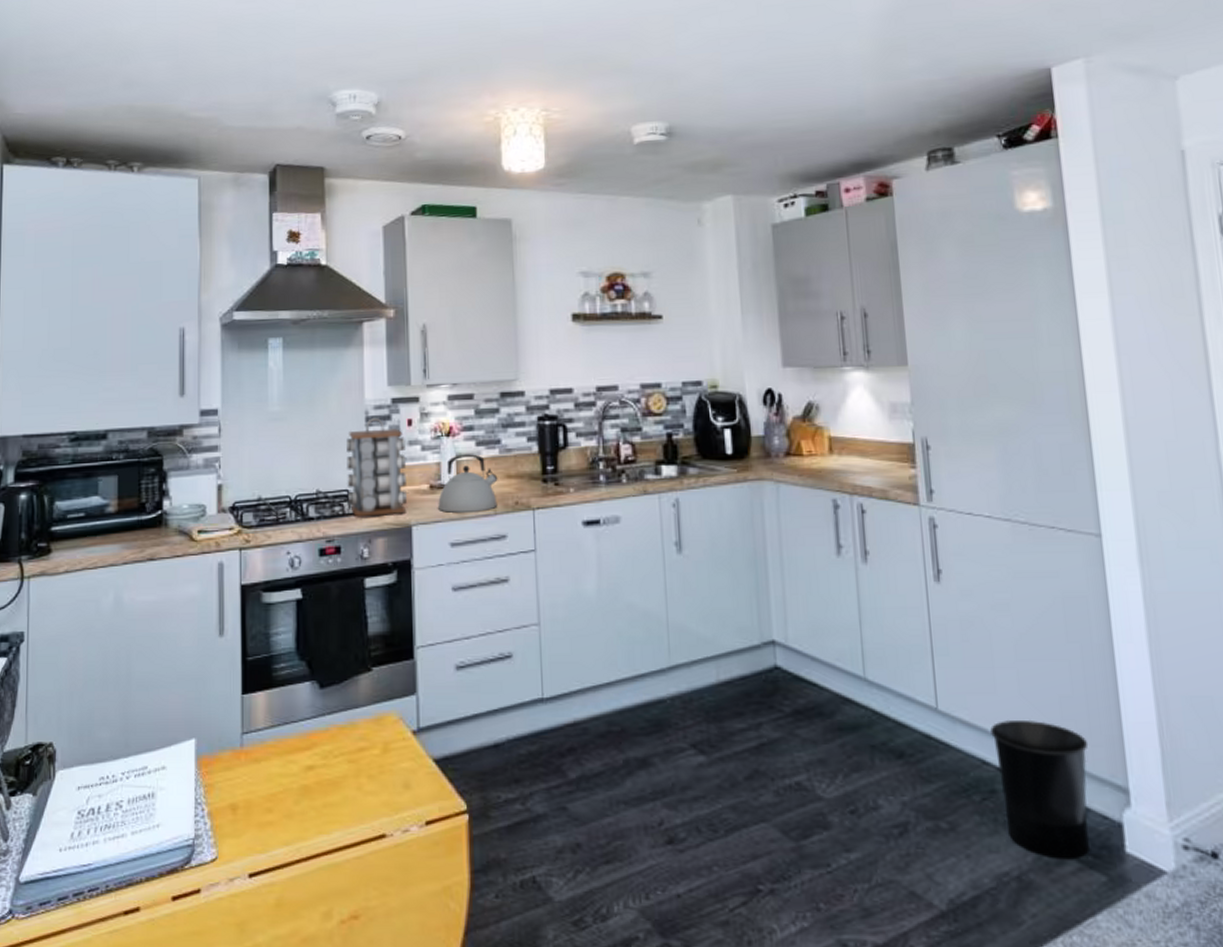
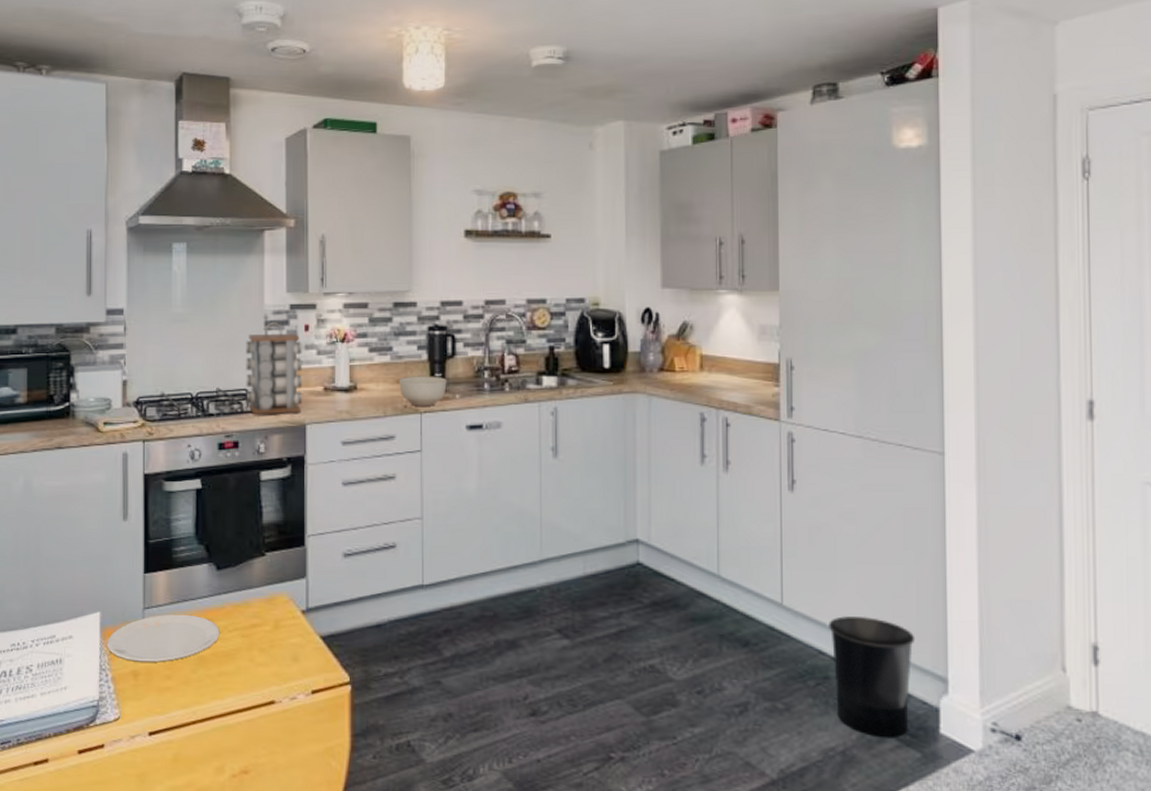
plate: none [203,738,325,795] -> present [107,614,220,663]
kettle: present [438,454,498,513] -> none [331,359,389,414]
bowl: none [509,469,560,502] -> present [399,376,447,406]

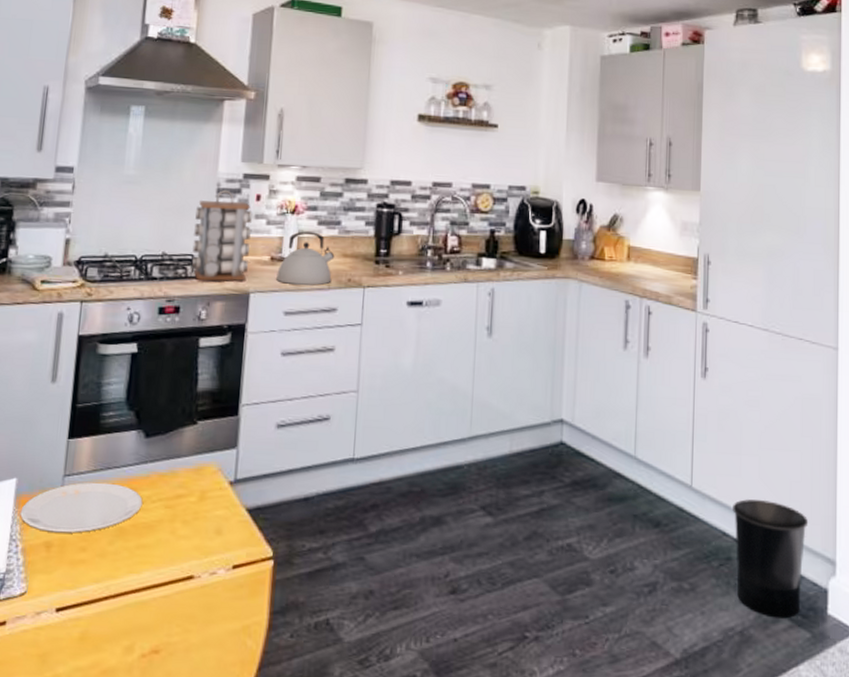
kettle: none [331,359,389,414] -> present [276,231,335,286]
bowl: present [399,376,447,406] -> none [345,250,391,281]

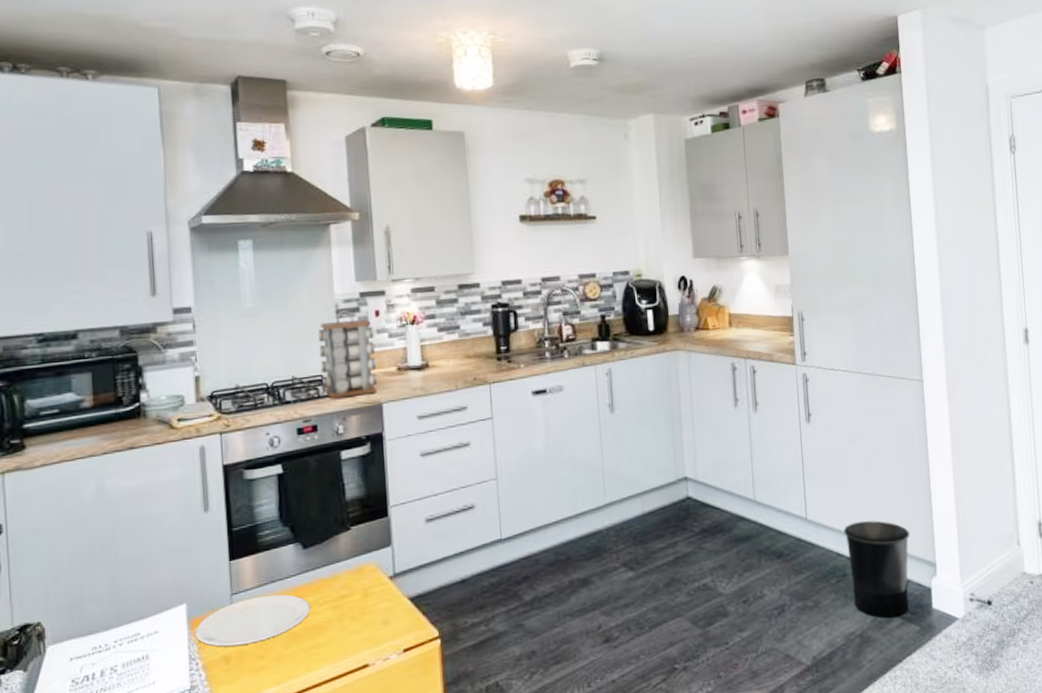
kettle: present [276,231,335,286] -> none [405,339,459,390]

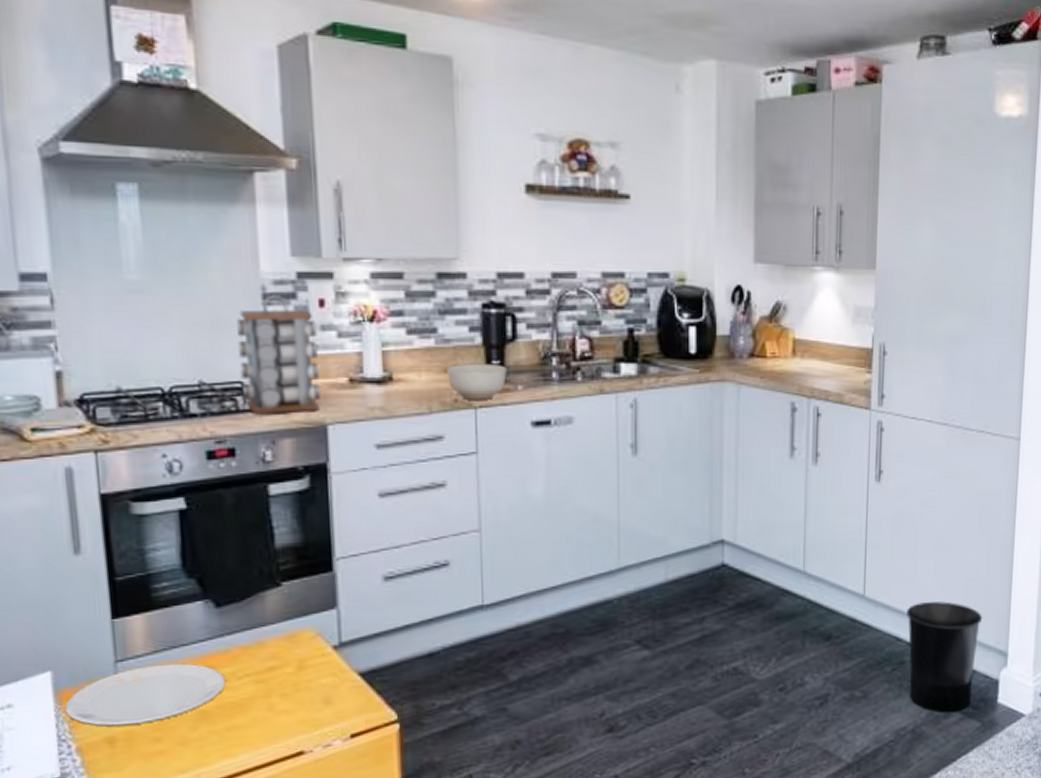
bowl: none [468,349,512,378] -> present [447,363,507,400]

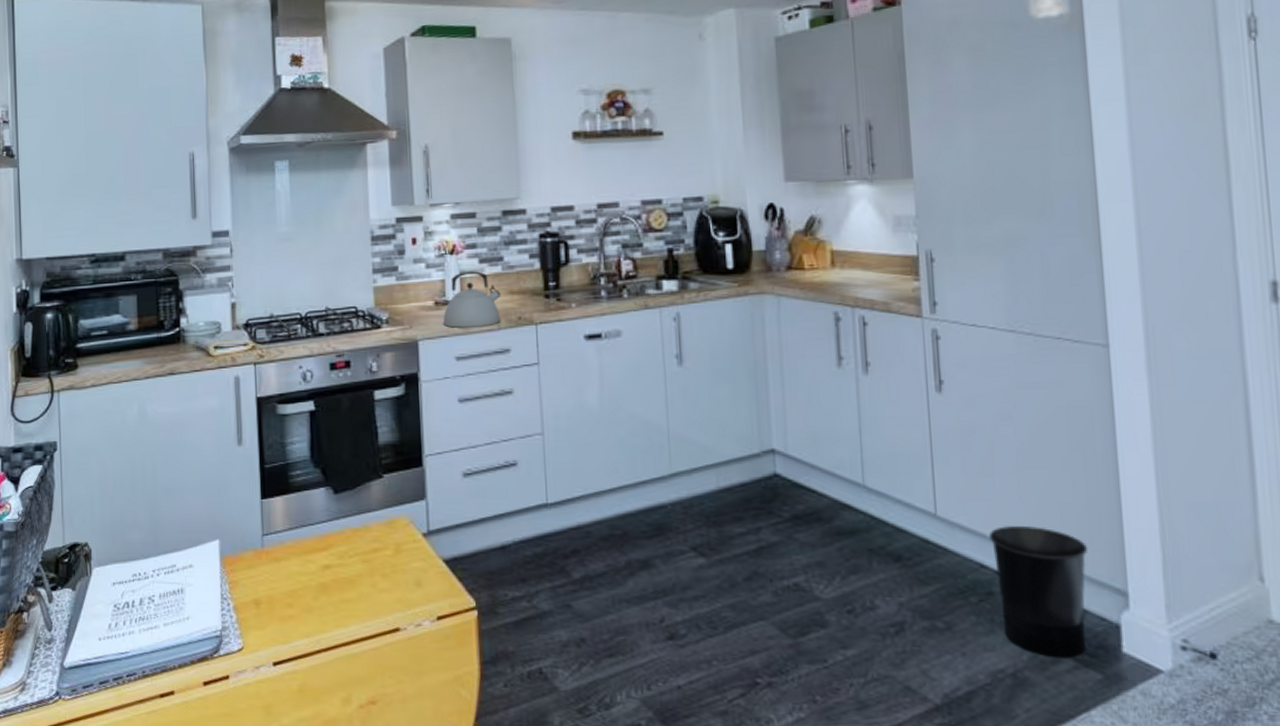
plate: present [65,663,226,727] -> none [227,540,340,591]
spice rack: present [237,294,322,414] -> none [353,236,414,333]
kettle: none [360,343,434,410] -> present [443,271,501,328]
bowl: present [447,363,507,400] -> none [512,285,562,317]

